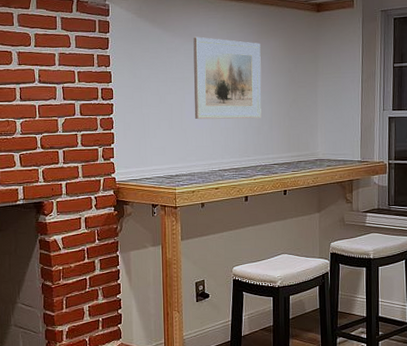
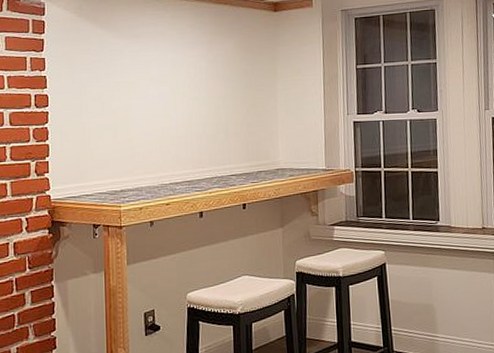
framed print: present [193,36,262,120] -> none [140,37,217,128]

